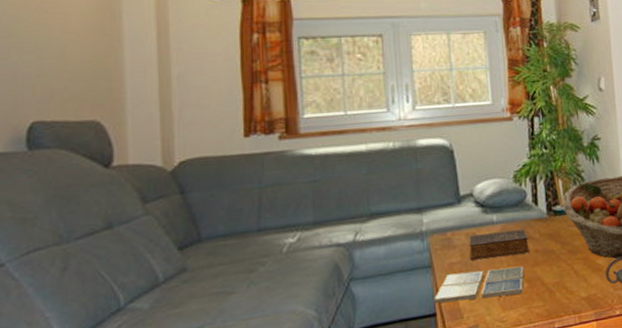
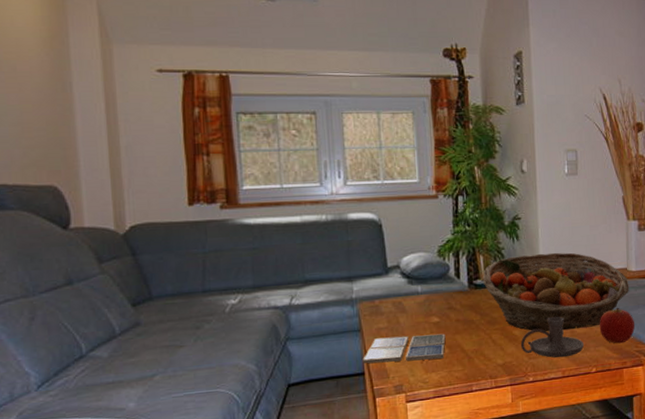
book: present [469,229,529,260] -> none [395,300,451,327]

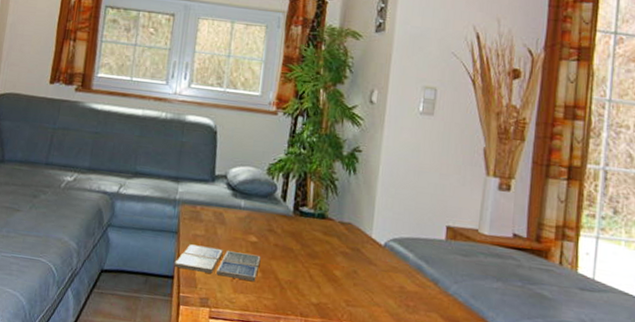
fruit basket: present [483,252,629,331] -> none [310,190,478,288]
candle holder: present [520,316,584,358] -> none [340,264,413,315]
apple: present [599,307,635,344] -> none [434,272,479,315]

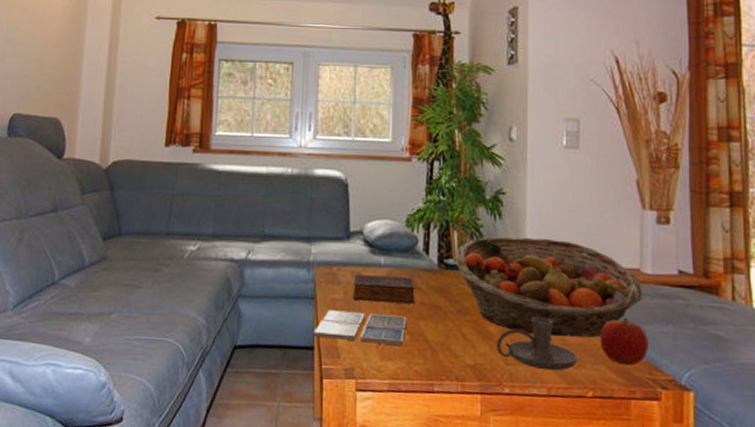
book: none [213,214,271,245] -> present [353,274,415,304]
fruit basket: none [310,190,478,288] -> present [456,237,642,338]
candle holder: none [340,264,413,315] -> present [496,316,577,371]
apple: none [434,272,479,315] -> present [599,317,648,366]

